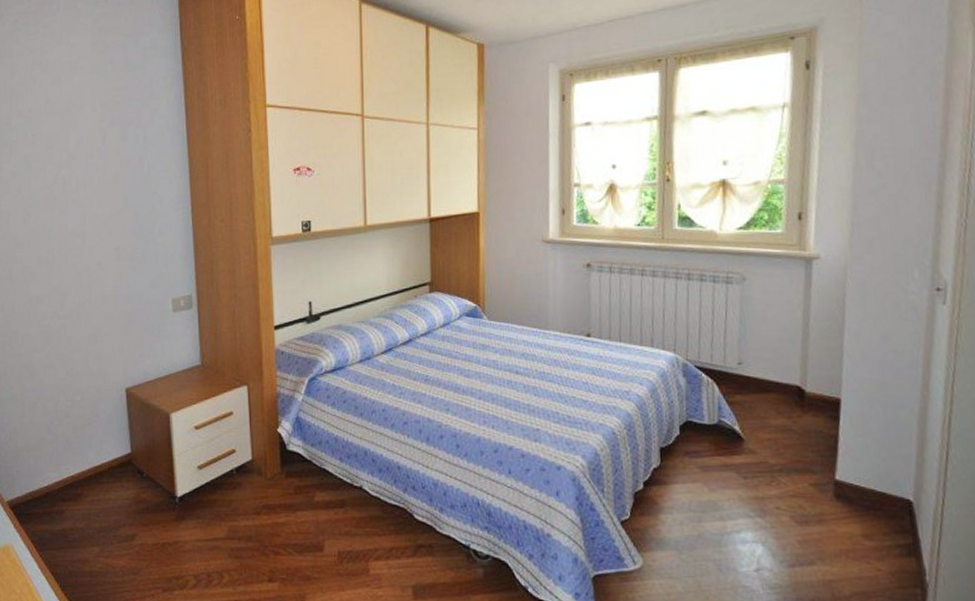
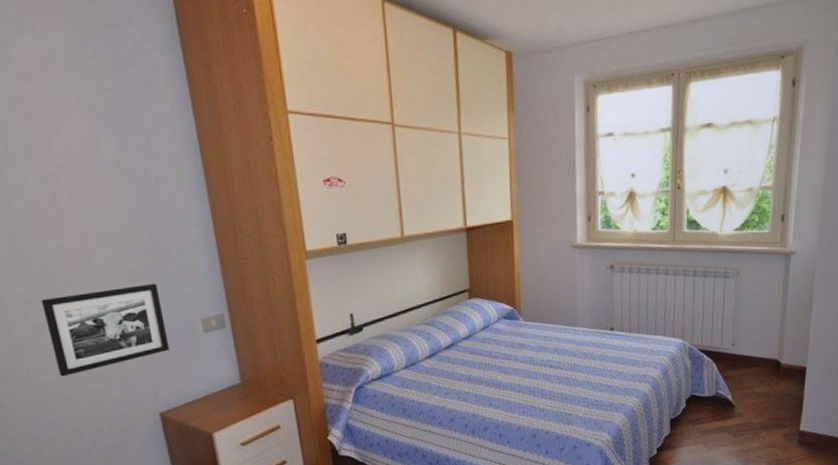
picture frame: none [42,262,141,346] -> present [41,283,169,377]

